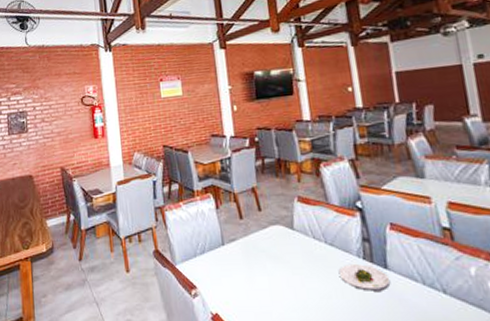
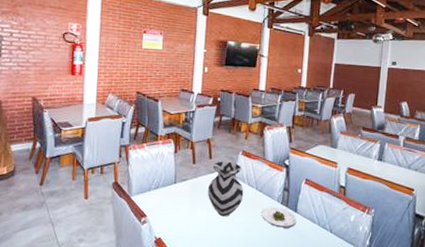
vase: none [263,211,311,282] -> present [207,161,244,217]

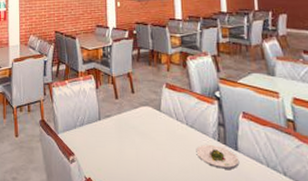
vase: present [207,161,244,217] -> none [133,95,174,156]

